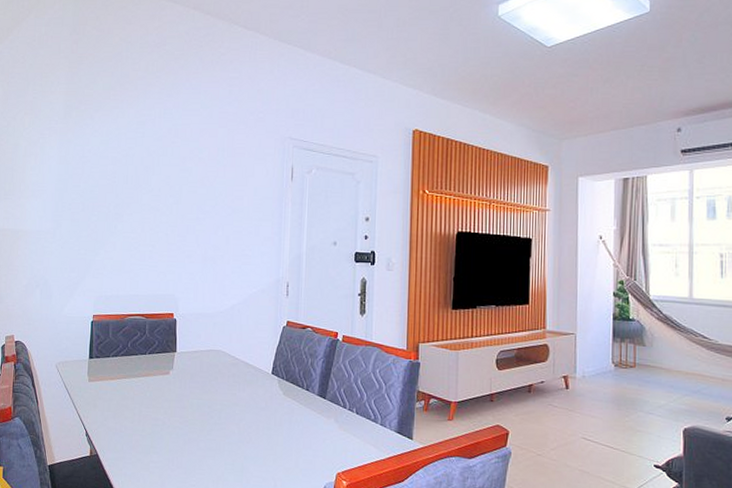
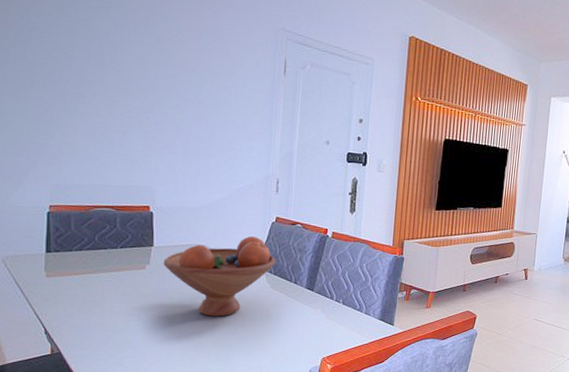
fruit bowl: none [185,340,288,424] -> present [163,236,277,317]

